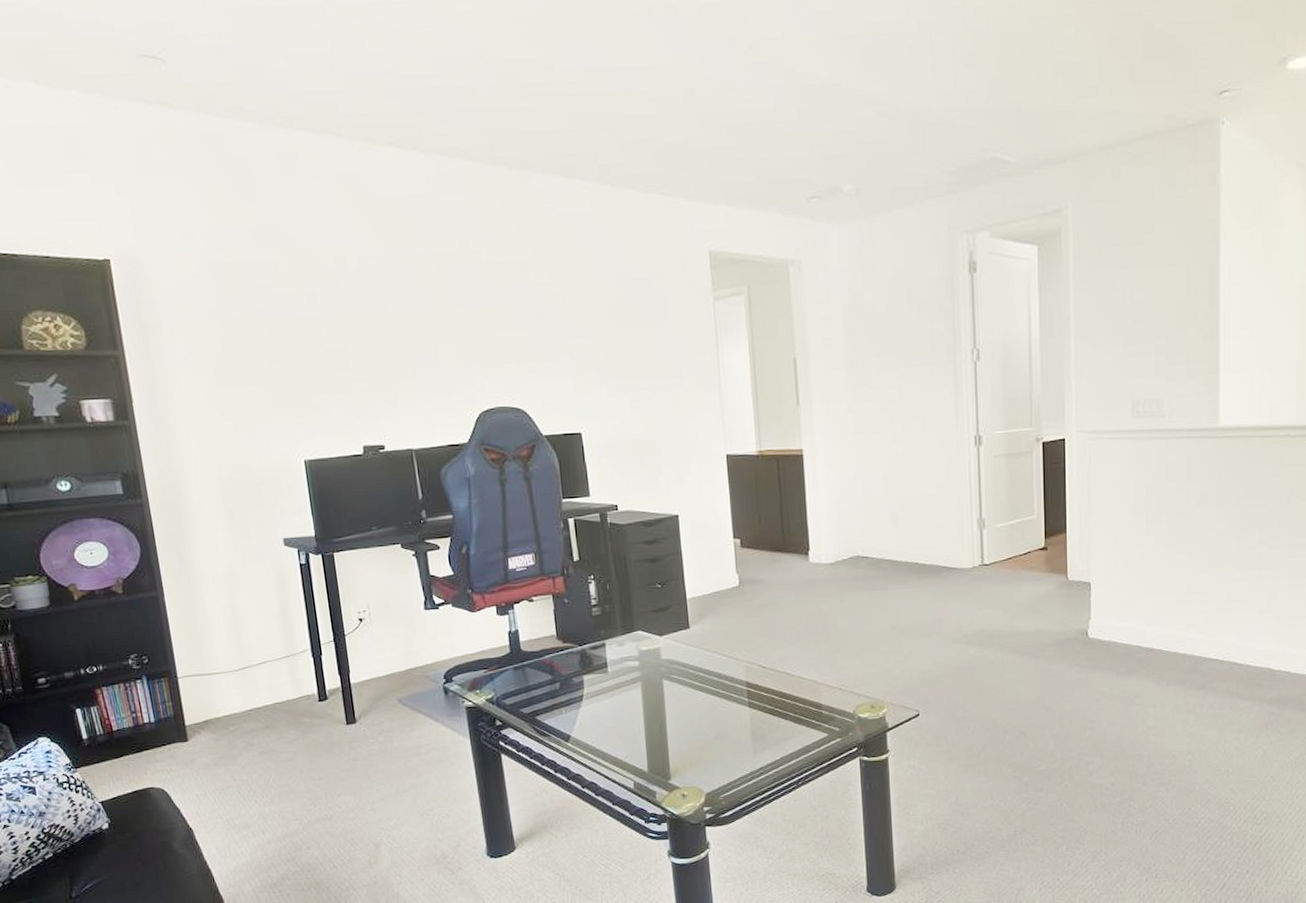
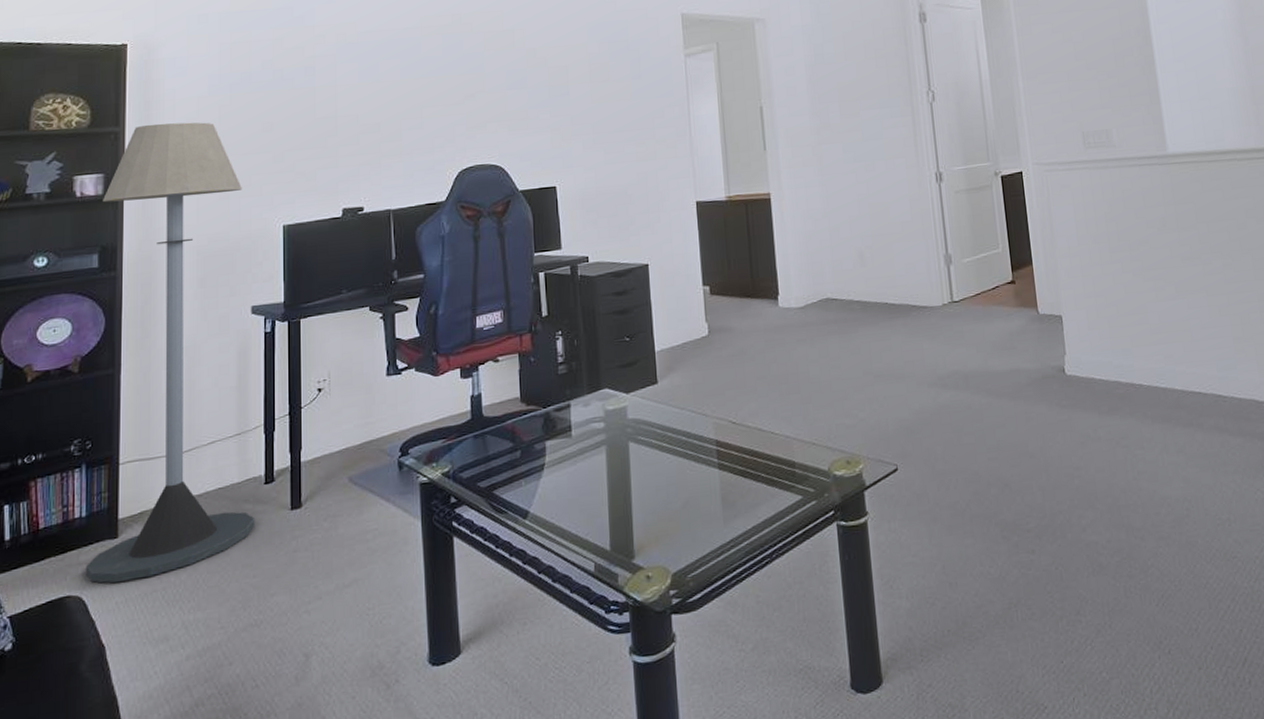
floor lamp: none [115,348,315,779] -> present [86,122,255,584]

